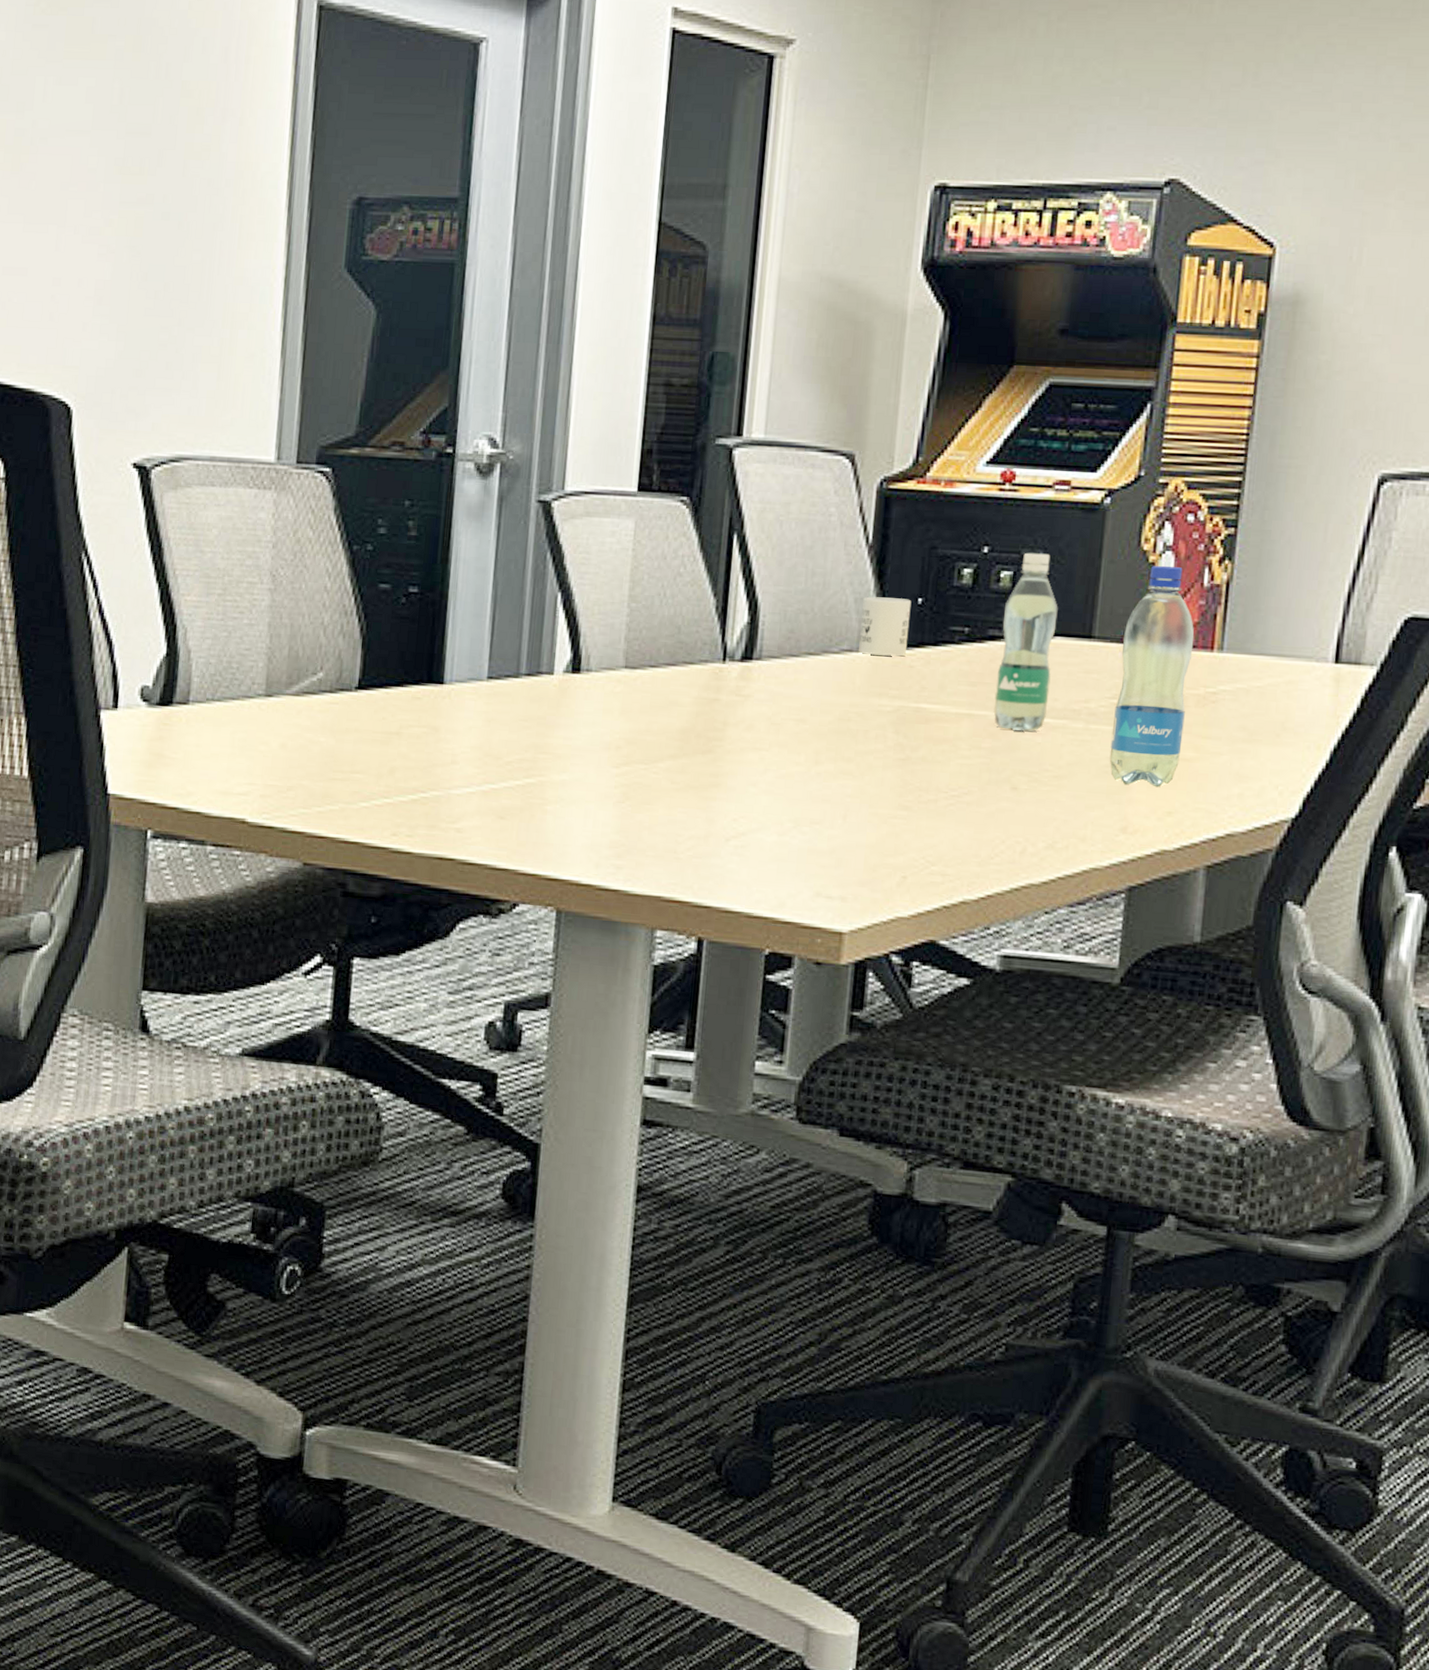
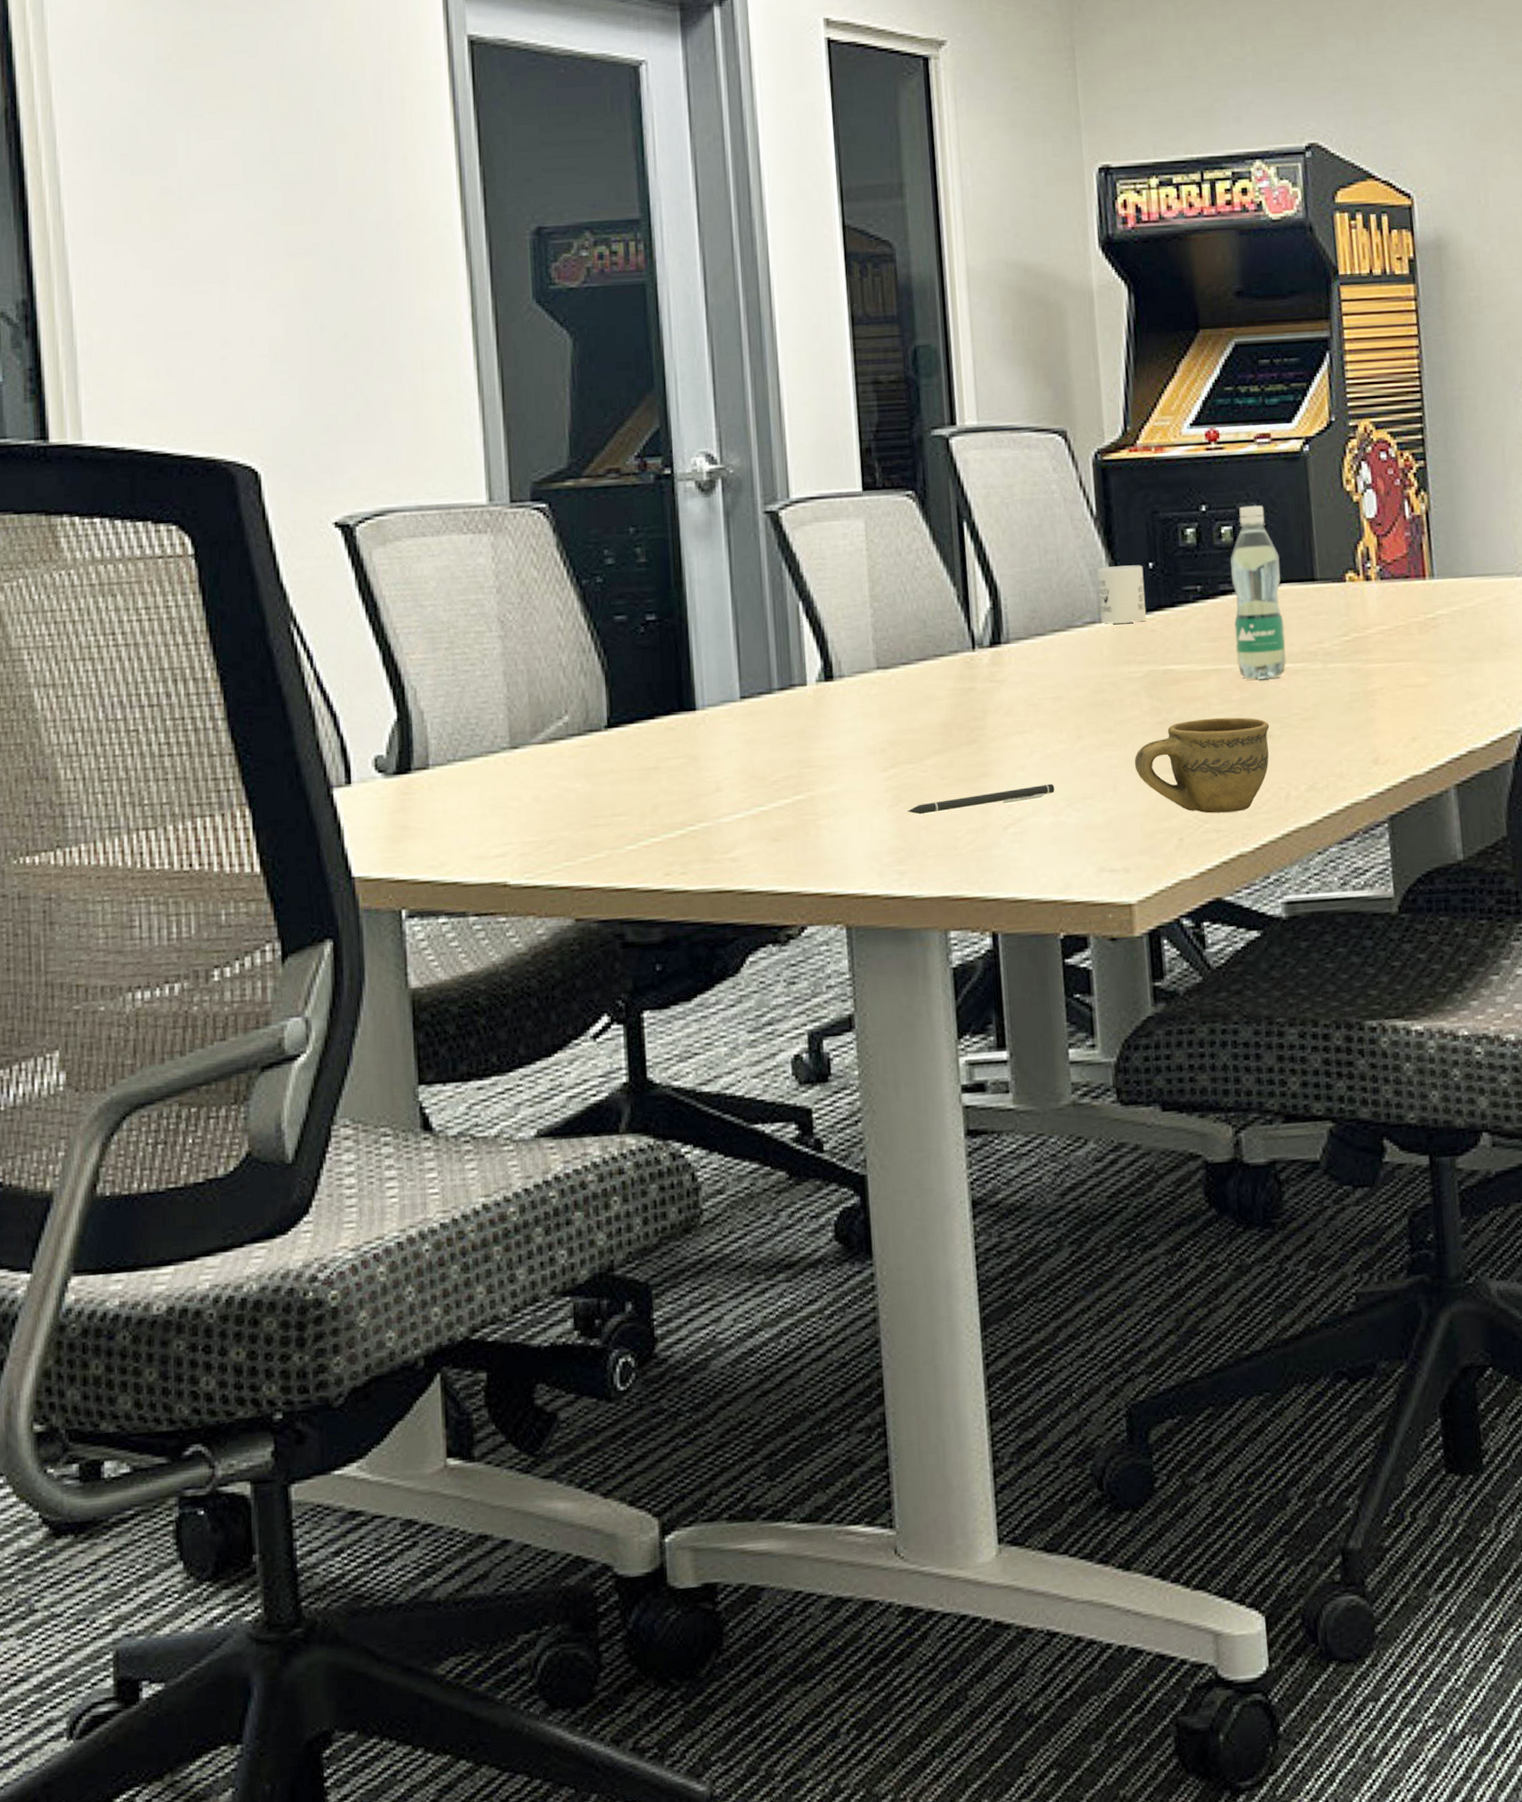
pen: none [632,803,784,817] -> present [906,783,1055,815]
cup: none [868,761,1017,859] -> present [1134,717,1270,814]
bottle: present [1109,565,1195,788] -> none [1343,503,1414,718]

